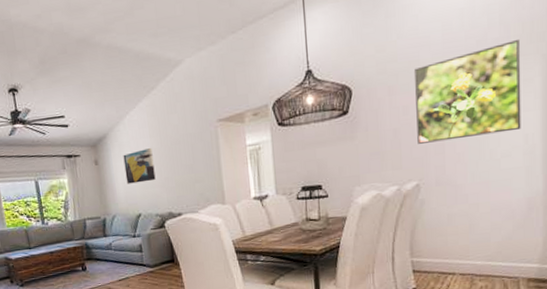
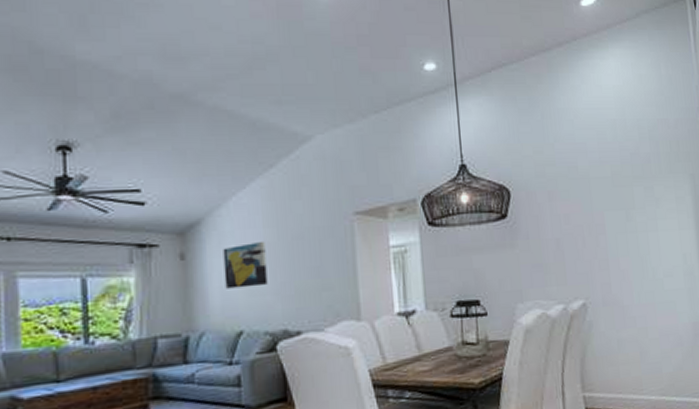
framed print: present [413,38,521,144] -> none [572,156,679,257]

